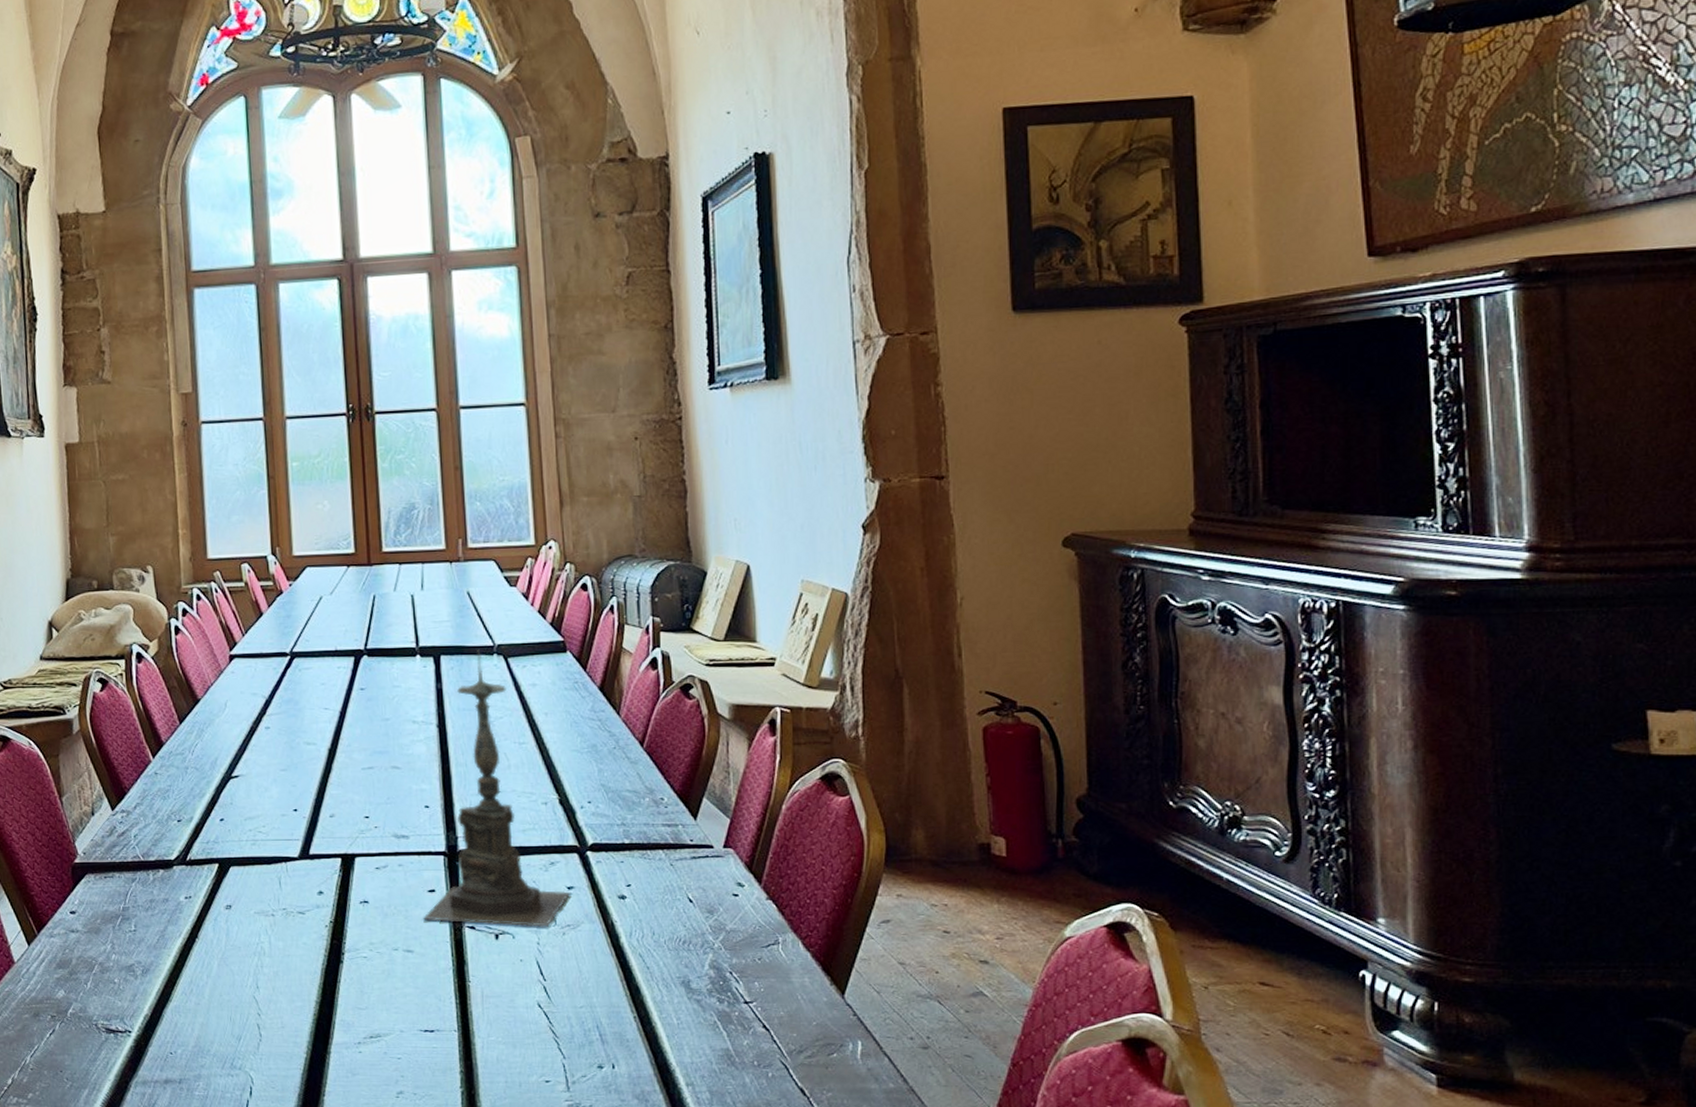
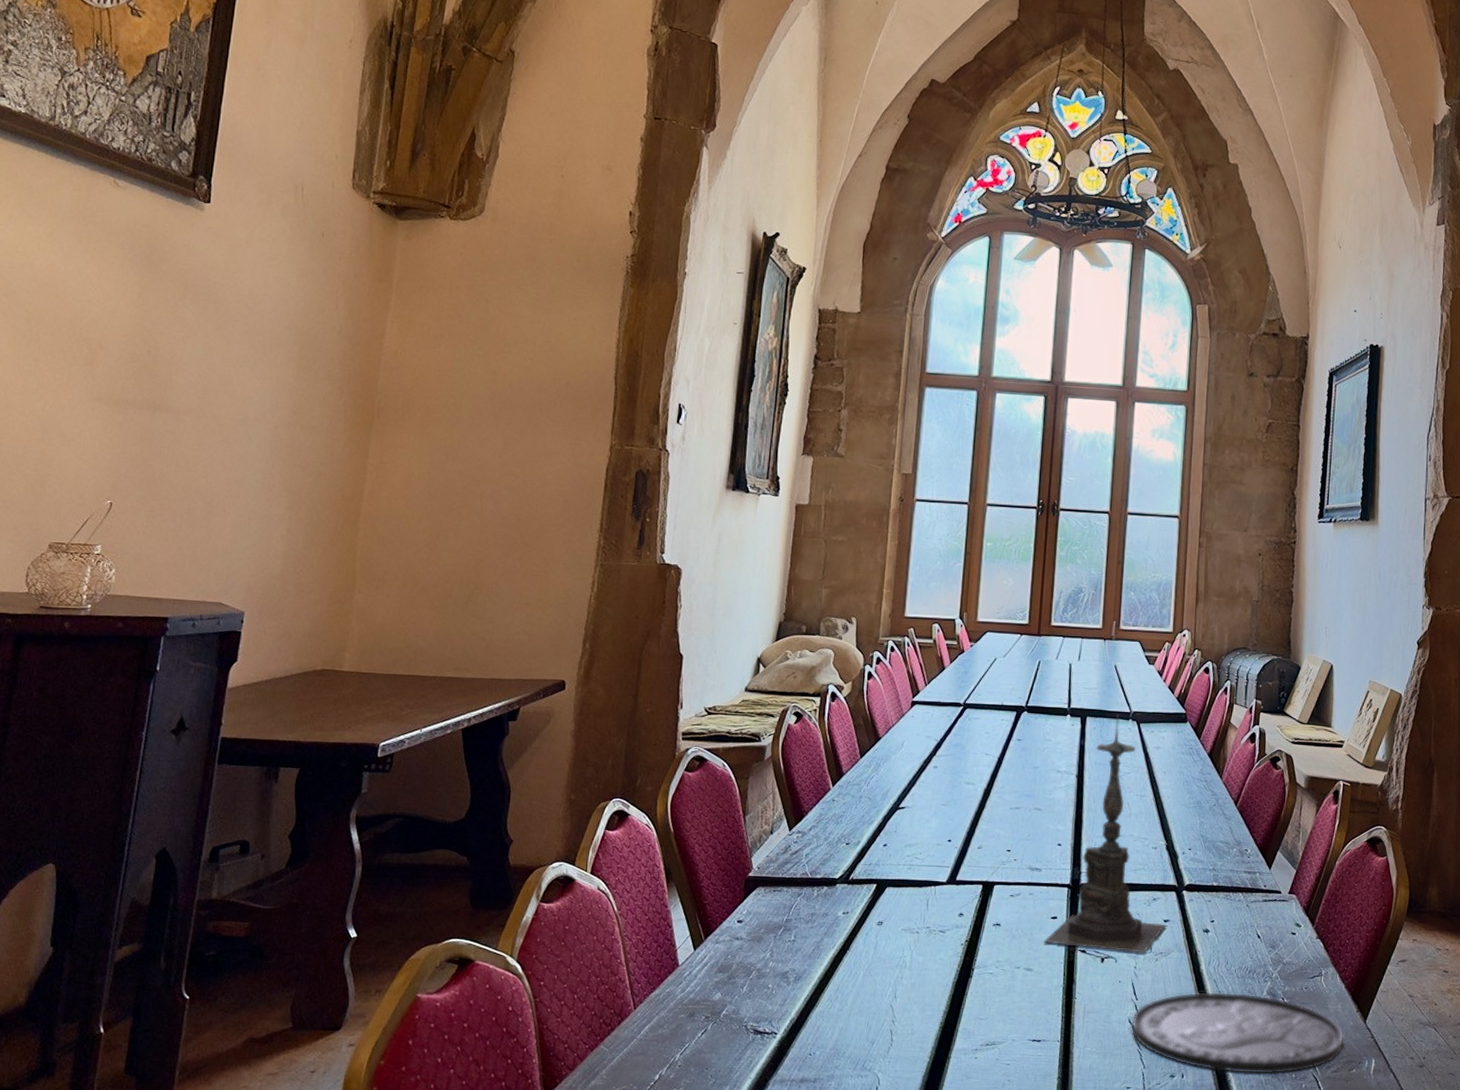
plate: none [541,967,818,1063] -> present [1131,991,1345,1075]

